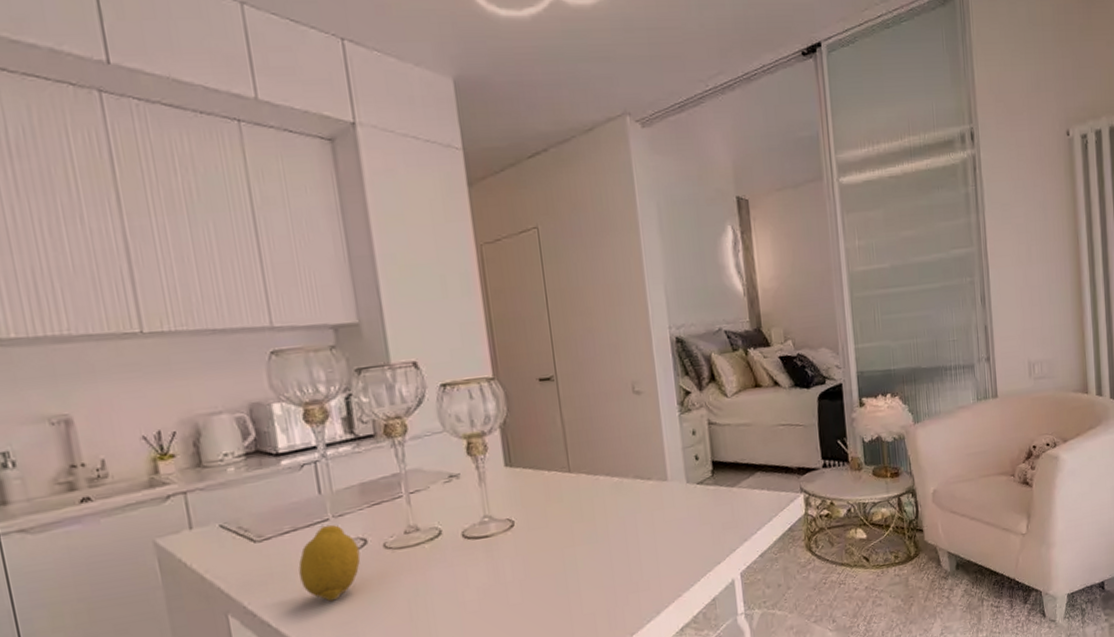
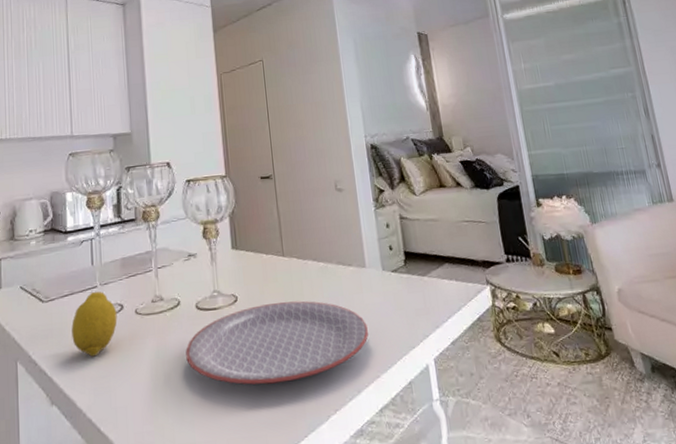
plate: none [452,521,669,617] -> present [185,301,369,385]

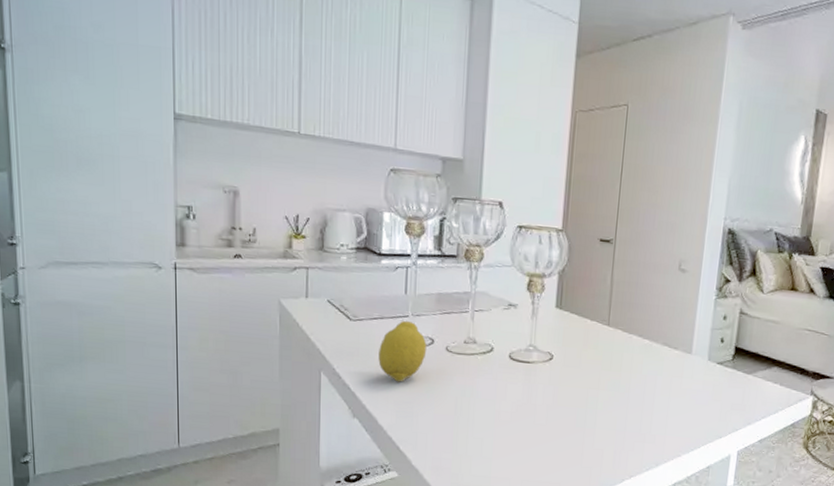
plate: present [185,301,369,385] -> none [492,368,680,443]

